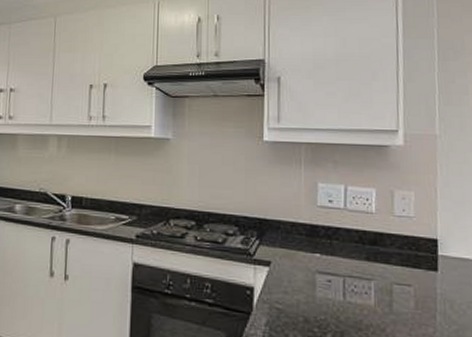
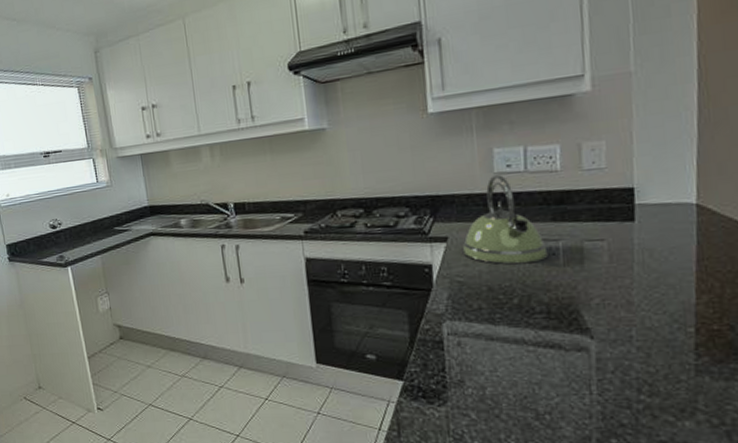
kettle: none [283,208,361,300] -> present [462,175,549,265]

